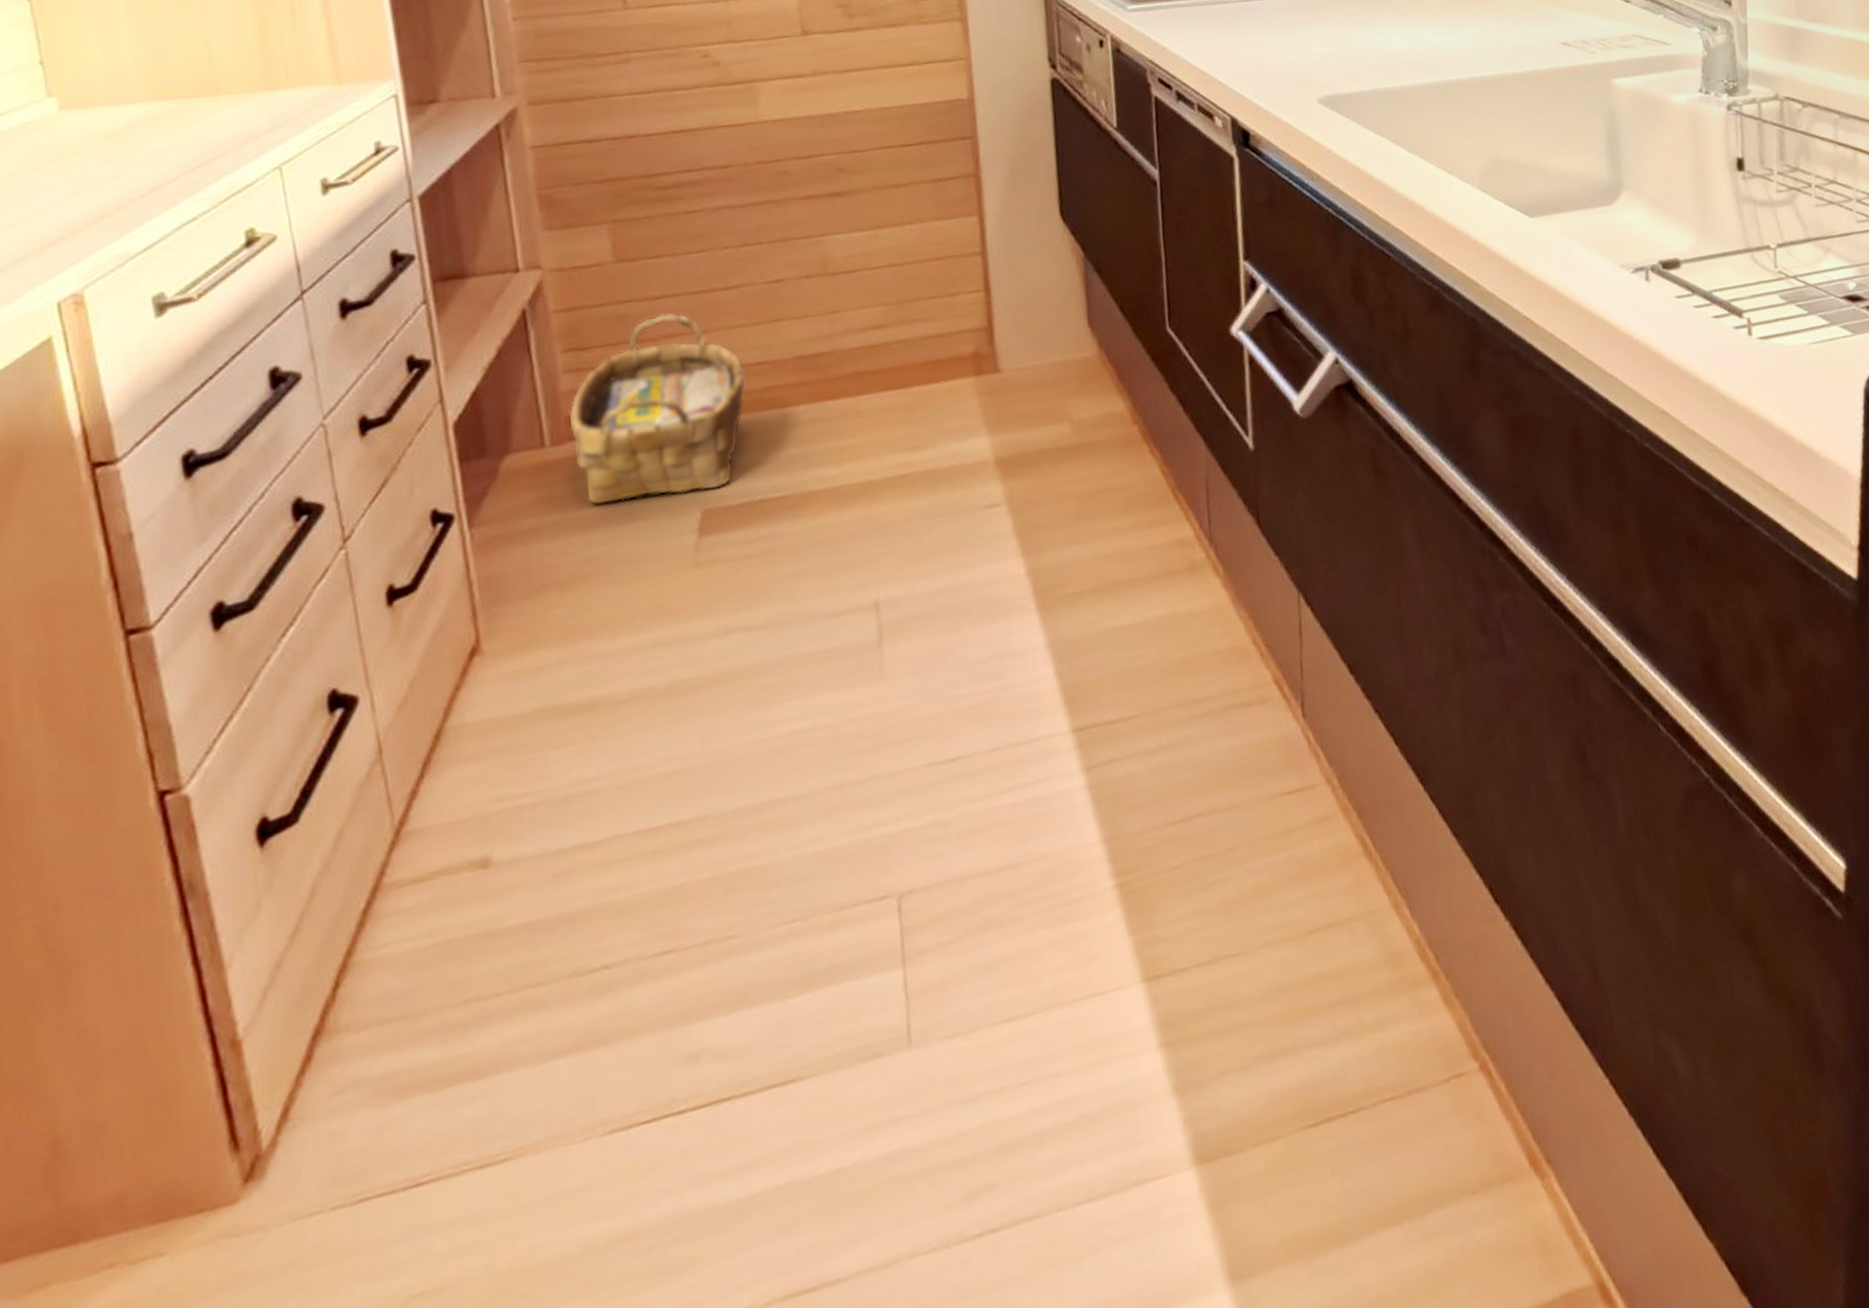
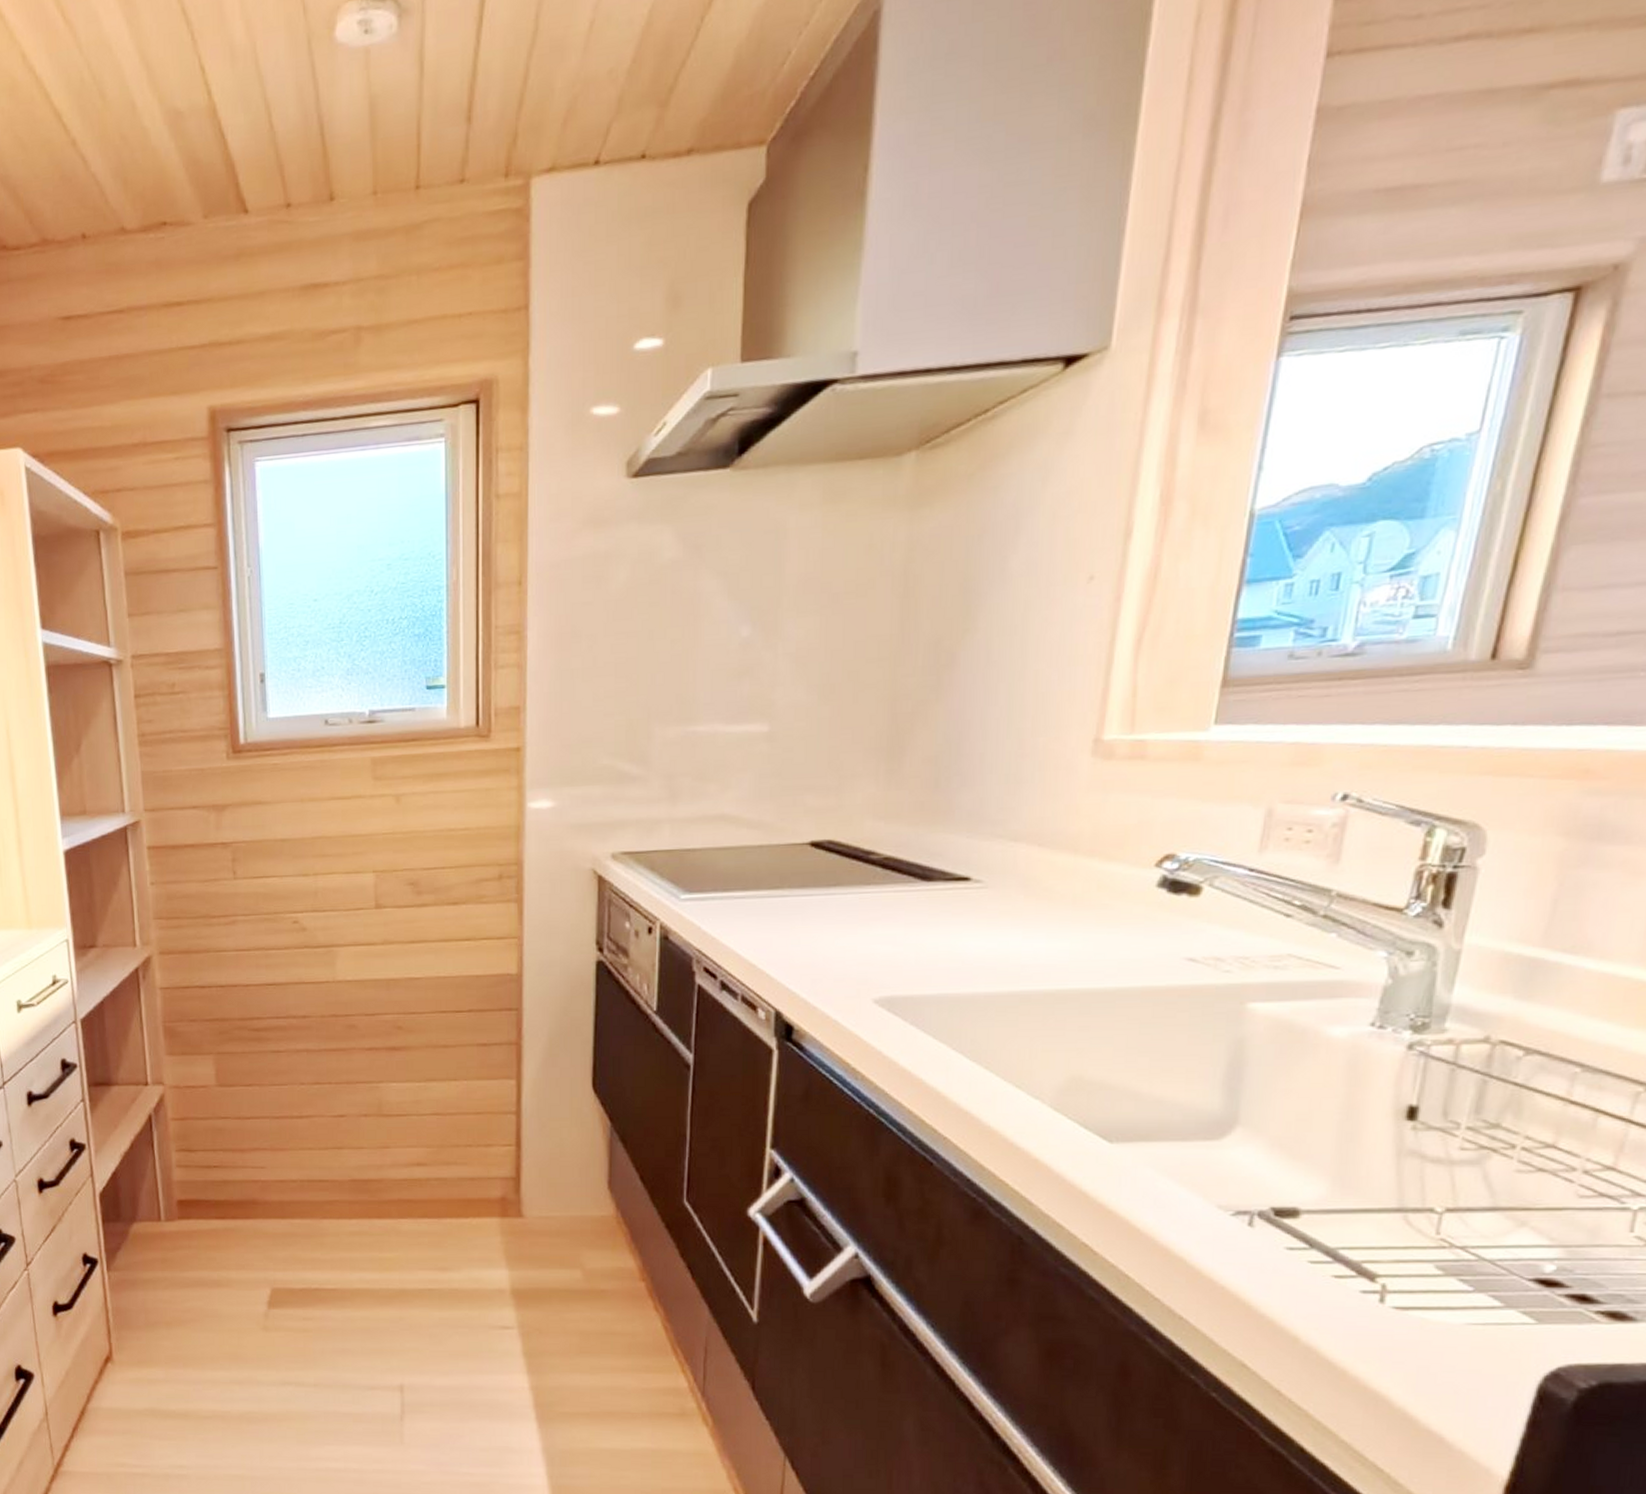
woven basket: present [568,313,746,505] -> none [178,1132,311,1274]

